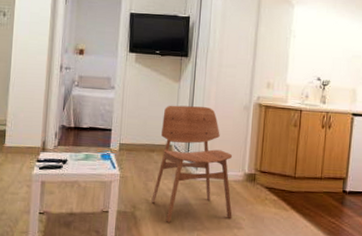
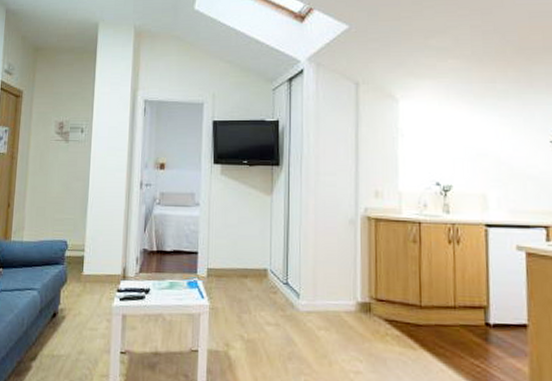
dining chair: present [151,105,233,222] -> none [247,221,346,365]

